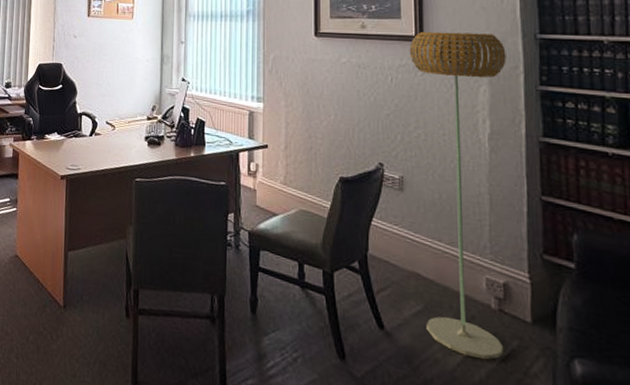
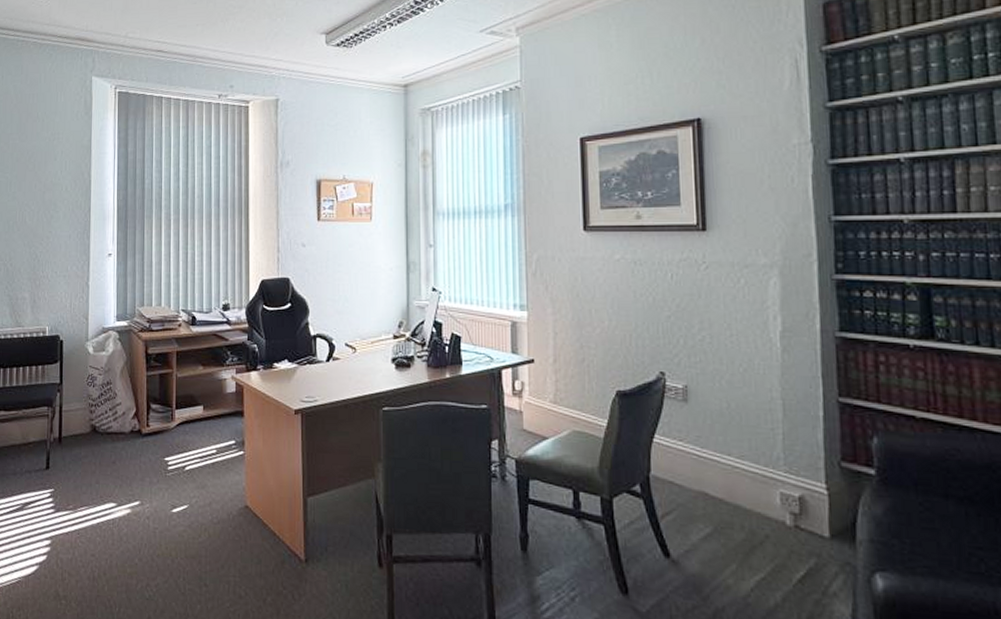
floor lamp: present [409,31,506,360] -> none [690,218,801,582]

